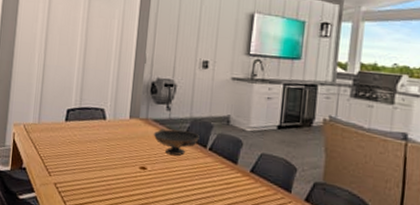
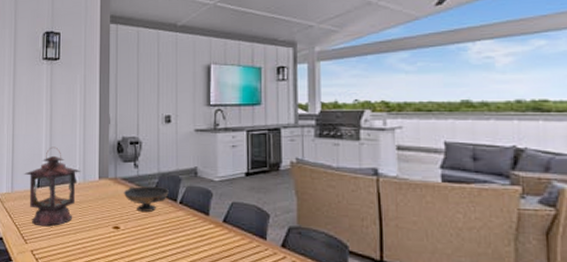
candle lantern: none [53,81,112,161] -> present [24,146,81,227]

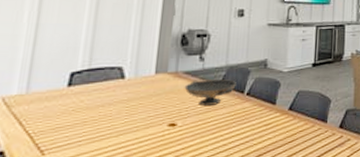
candle lantern: present [24,146,81,227] -> none [49,38,133,132]

